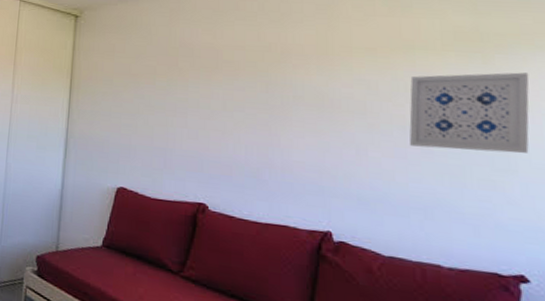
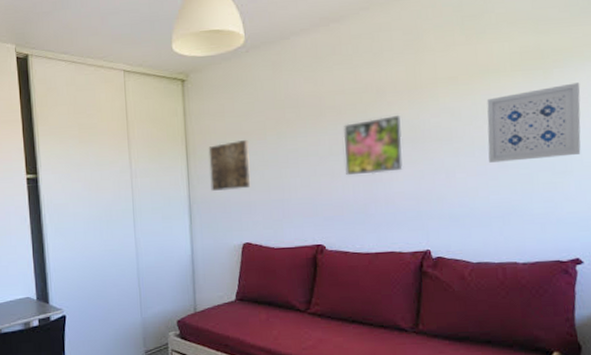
wall art: none [91,81,137,132] -> present [208,140,251,191]
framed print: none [239,79,307,138] -> present [343,114,404,176]

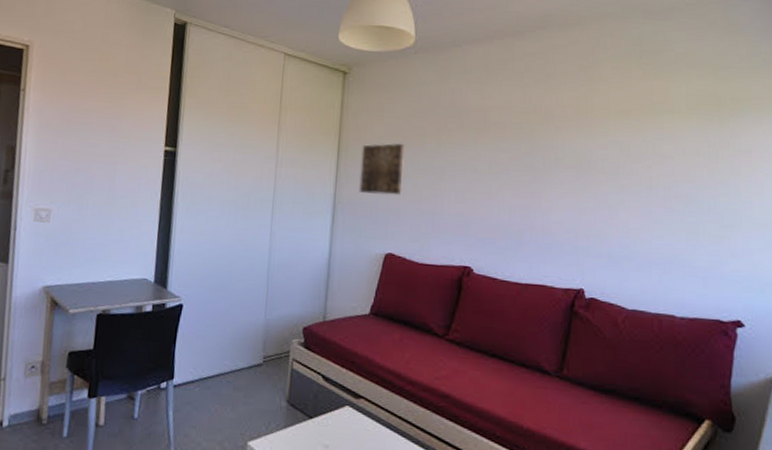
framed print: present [343,114,404,176] -> none [504,141,568,200]
wall art: present [487,82,581,163] -> none [655,135,756,211]

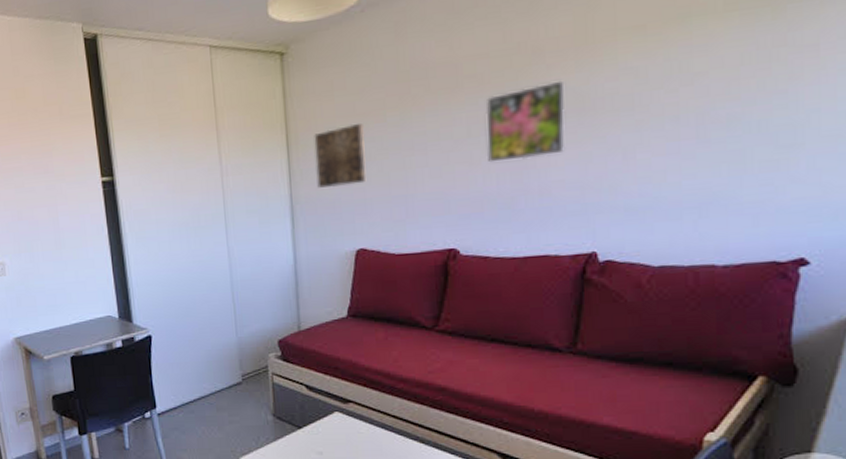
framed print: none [504,141,568,200] -> present [486,80,566,163]

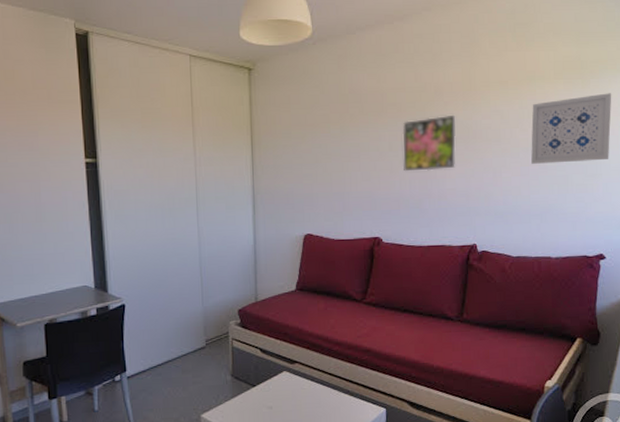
wall art: present [314,124,367,188] -> none [273,133,314,182]
wall art: none [683,21,826,137] -> present [531,93,612,164]

